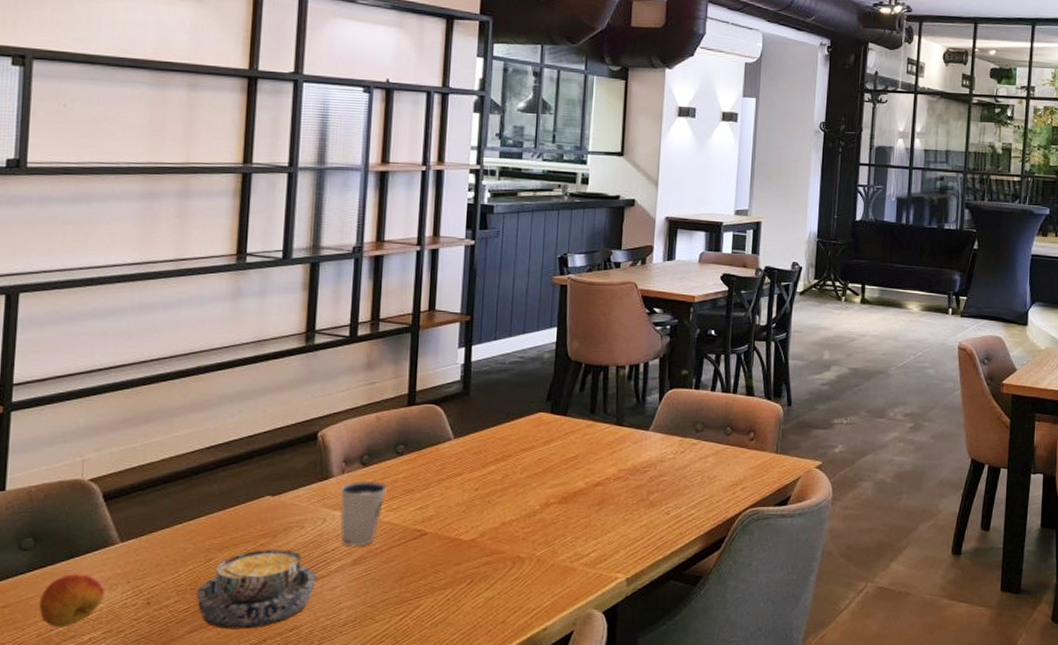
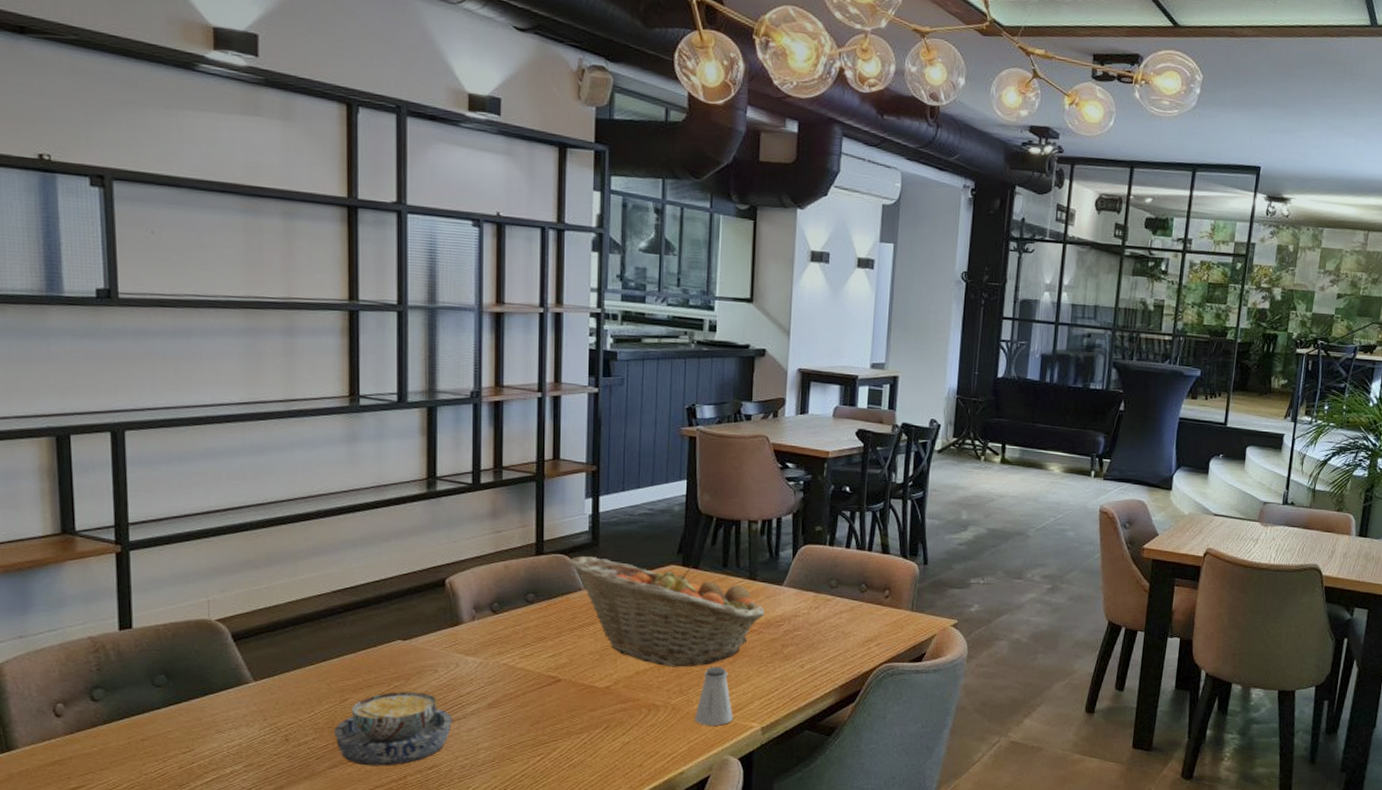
fruit: present [39,574,105,628] -> none [178,710,242,761]
dixie cup: present [340,480,387,547] -> none [472,627,518,691]
fruit basket: none [440,406,631,517] -> present [570,556,765,667]
saltshaker: none [559,516,598,578] -> present [695,667,733,726]

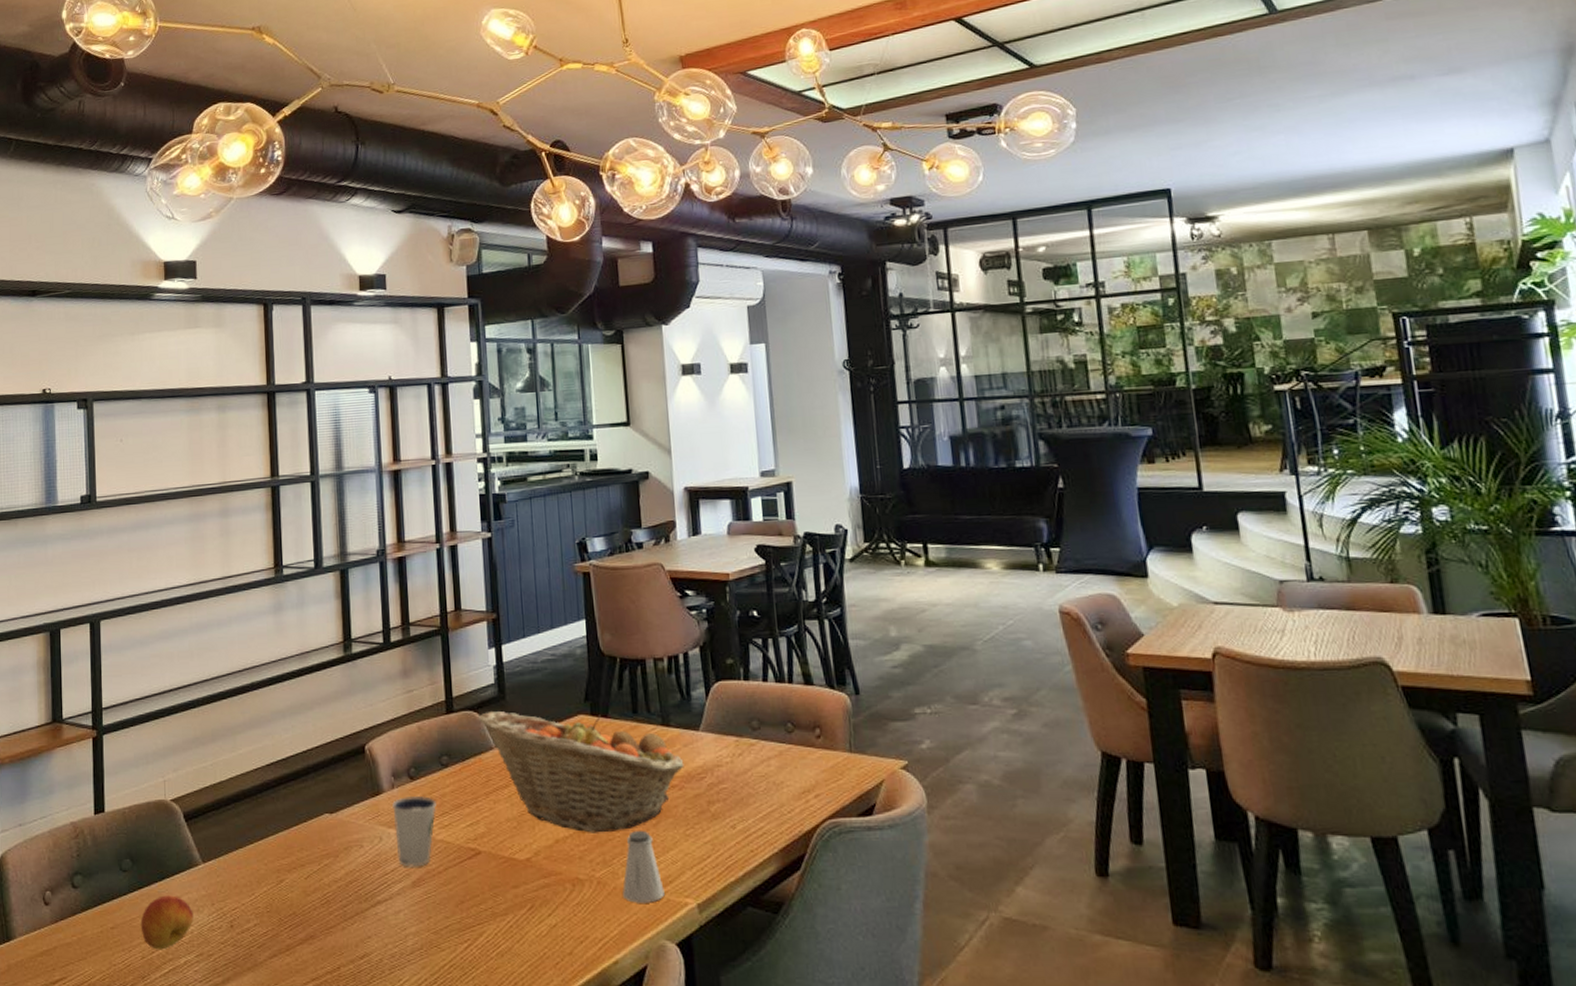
fruit: none [178,710,242,761] -> present [140,895,194,950]
bowl: present [333,692,453,766] -> none [272,870,381,955]
dixie cup: none [472,627,518,691] -> present [392,795,437,867]

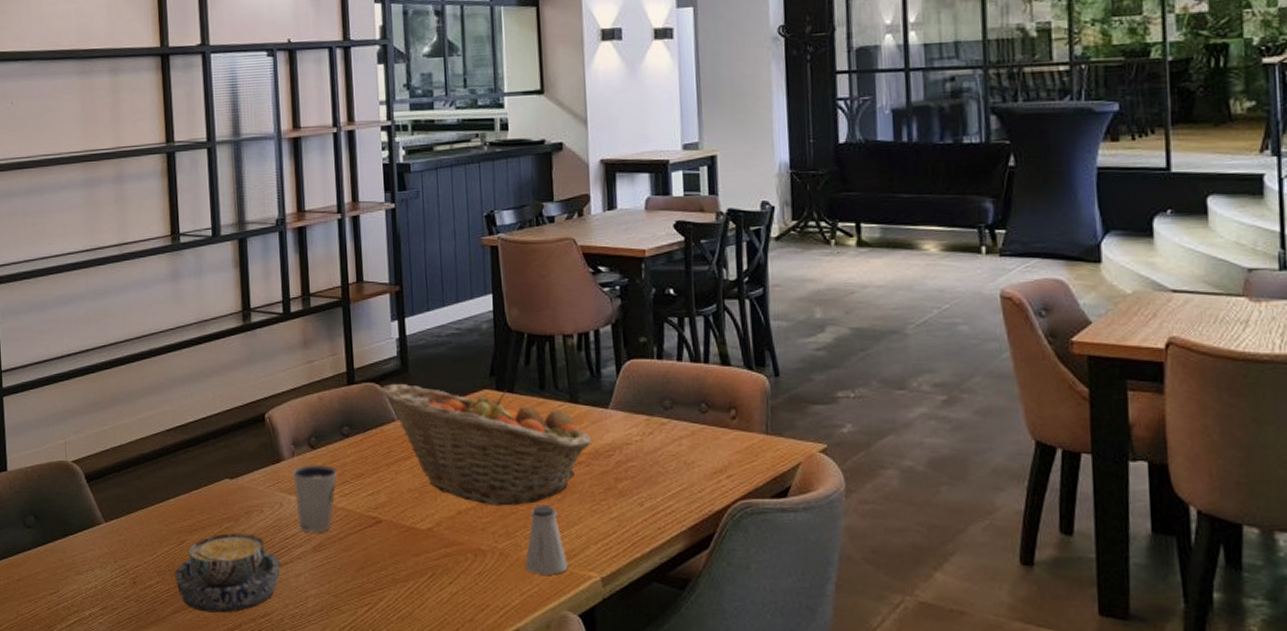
fruit: present [140,895,194,950] -> none [45,551,97,602]
bowl: none [272,870,381,955] -> present [174,533,281,613]

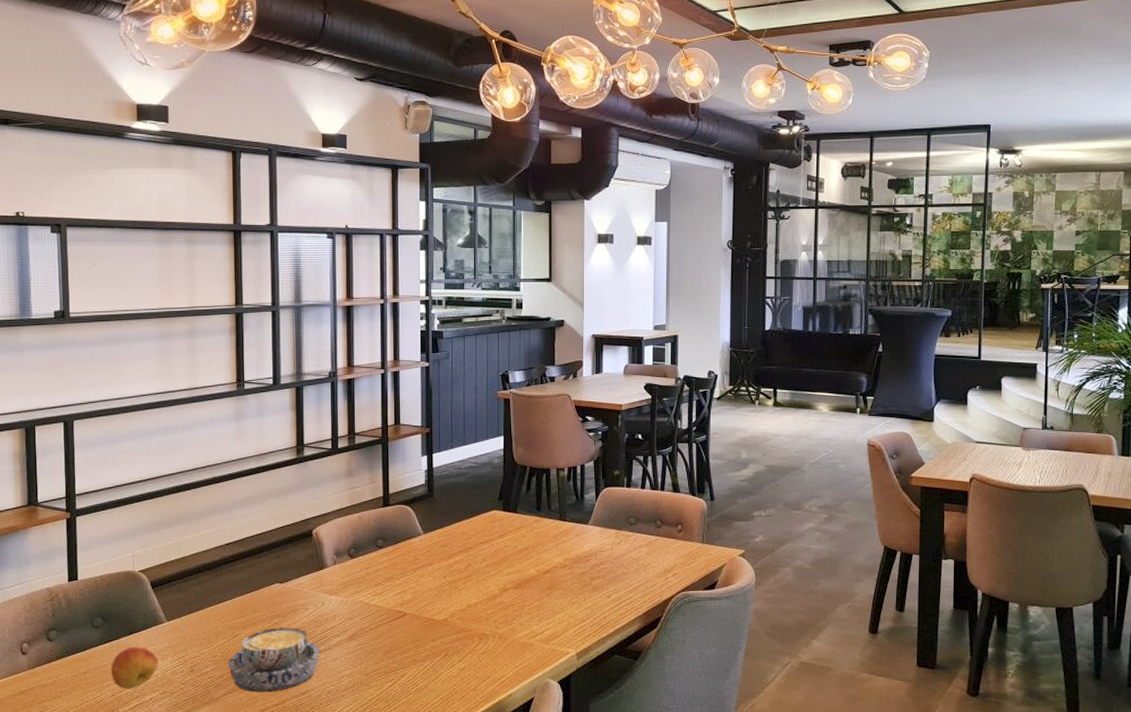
fruit: none [45,551,97,602] -> present [110,647,158,689]
dixie cup: present [293,464,337,533] -> none [334,570,371,625]
fruit basket: present [381,384,592,506] -> none [411,506,574,600]
saltshaker: present [525,505,568,575] -> none [519,599,552,652]

